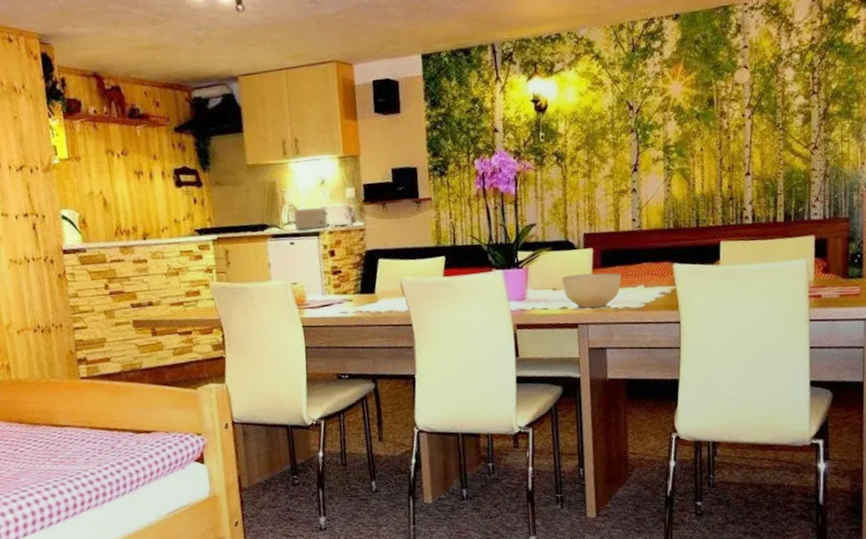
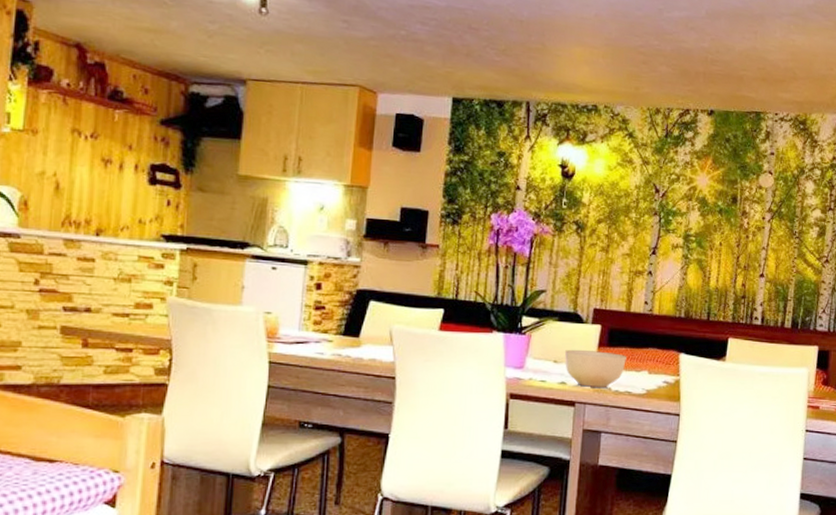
toaster: present [294,207,328,232] -> none [281,231,322,260]

